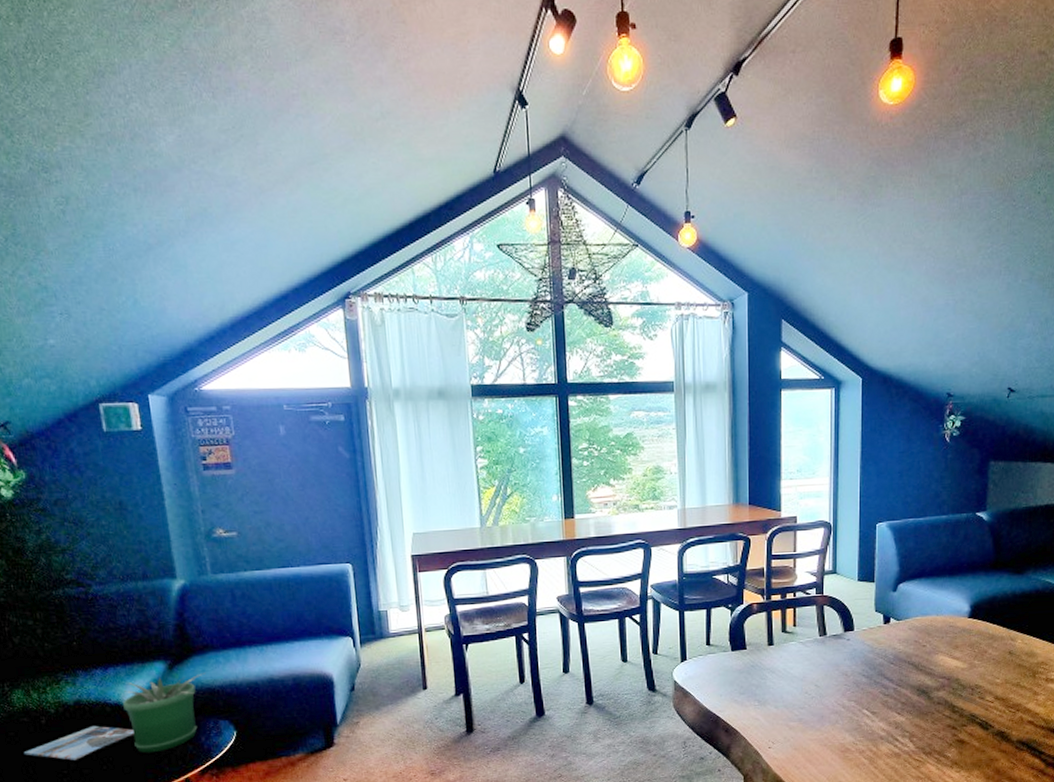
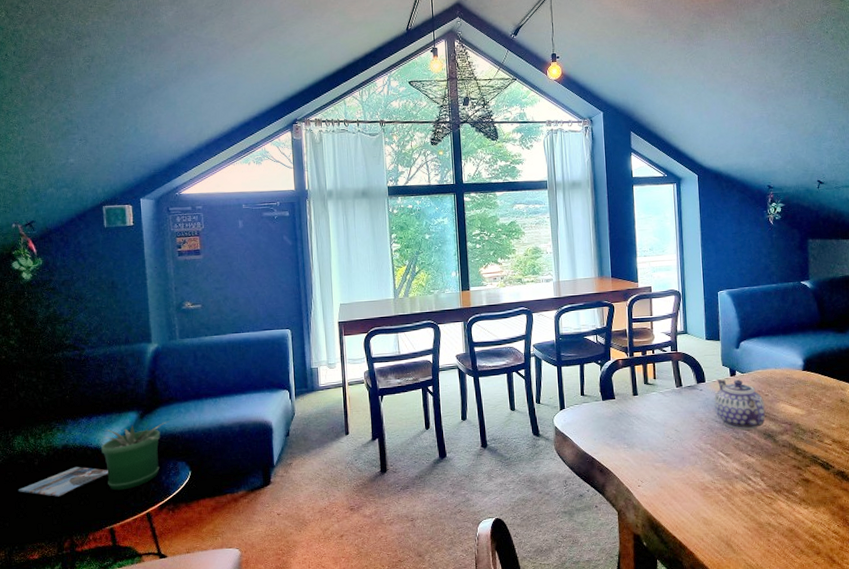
teapot: none [862,627,922,686] -> present [713,379,766,430]

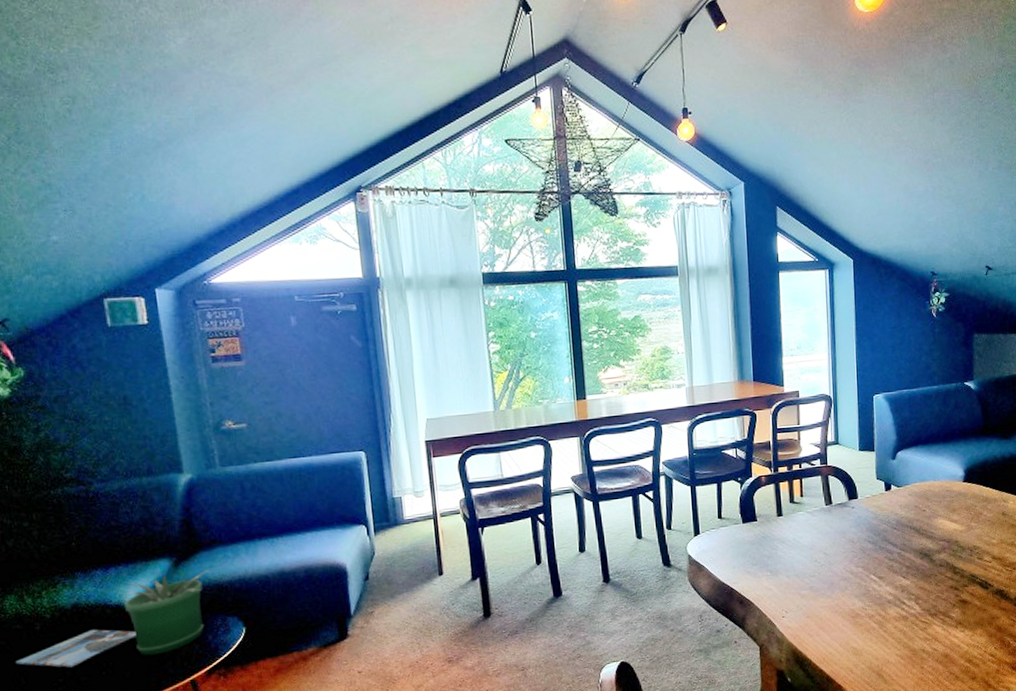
teapot: present [713,379,766,430] -> none [866,494,923,550]

